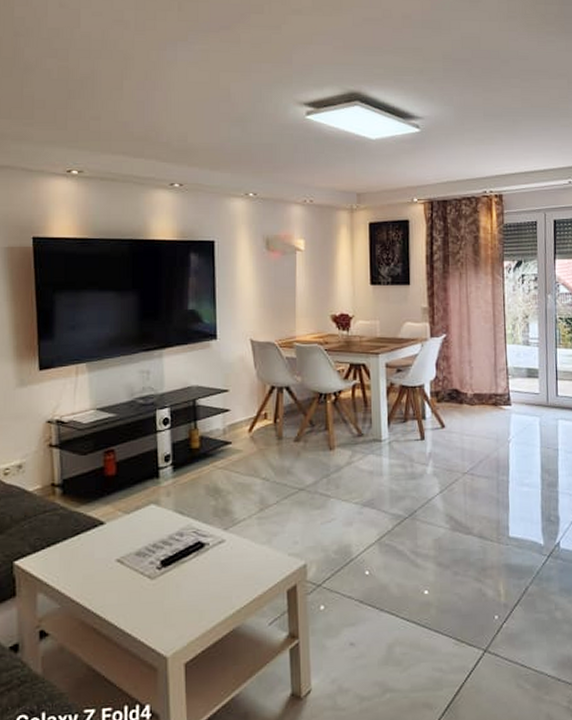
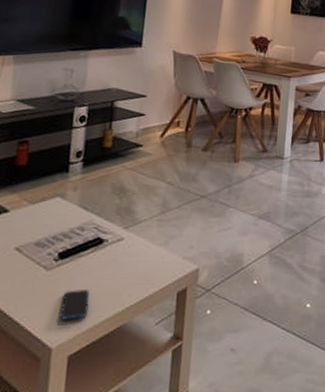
smartphone: none [171,594,198,628] -> present [60,288,89,320]

